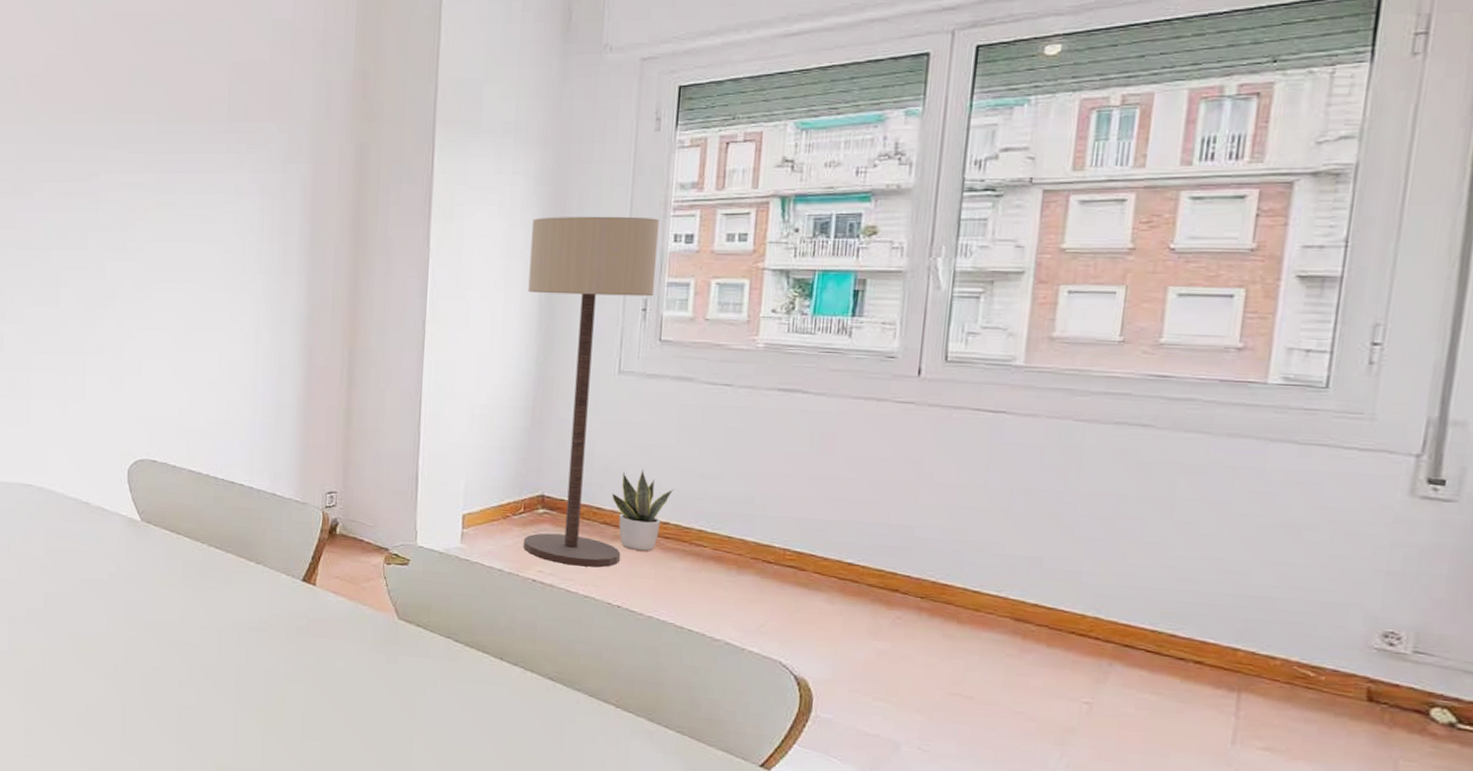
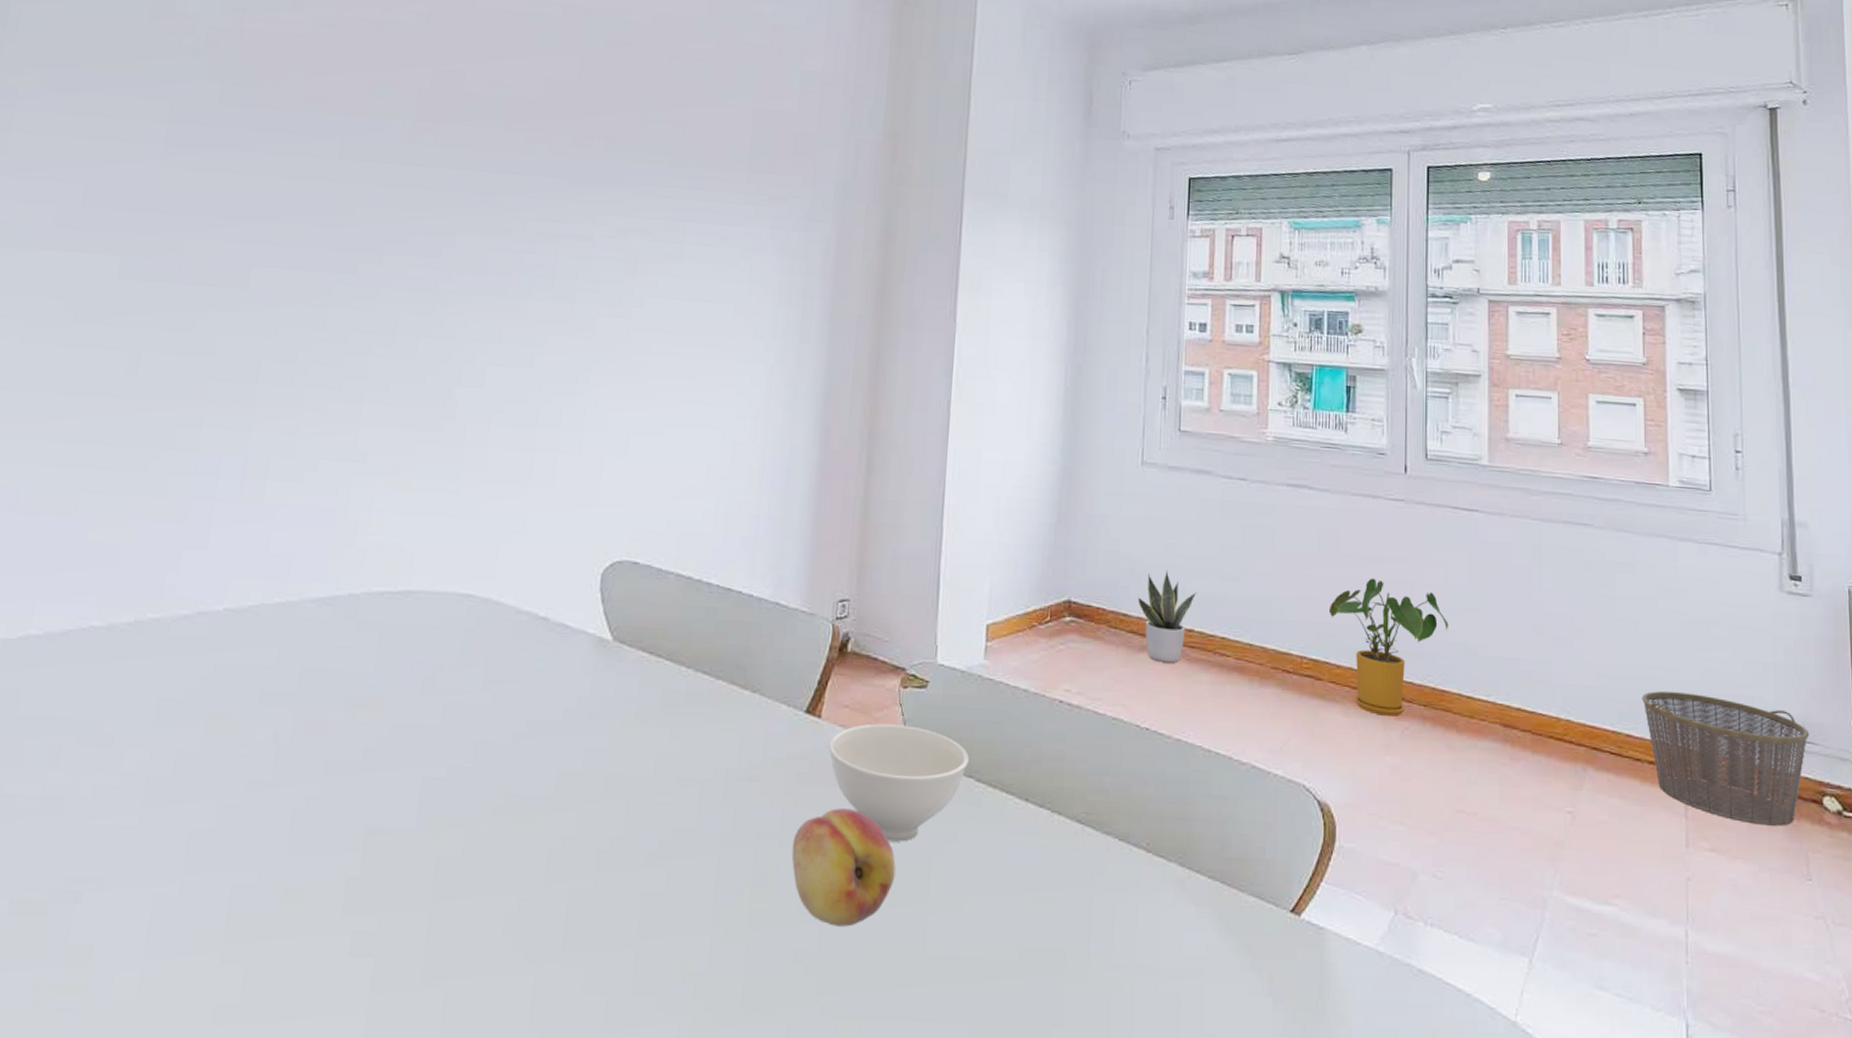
fruit: none [295,655,384,745] -> present [791,808,896,927]
bowl: none [323,591,448,685] -> present [828,723,969,842]
floor lamp: present [524,216,660,568] -> none [1050,297,1176,684]
house plant: none [817,477,958,606] -> present [1328,578,1449,716]
basket: none [1195,594,1425,733] -> present [1642,690,1810,826]

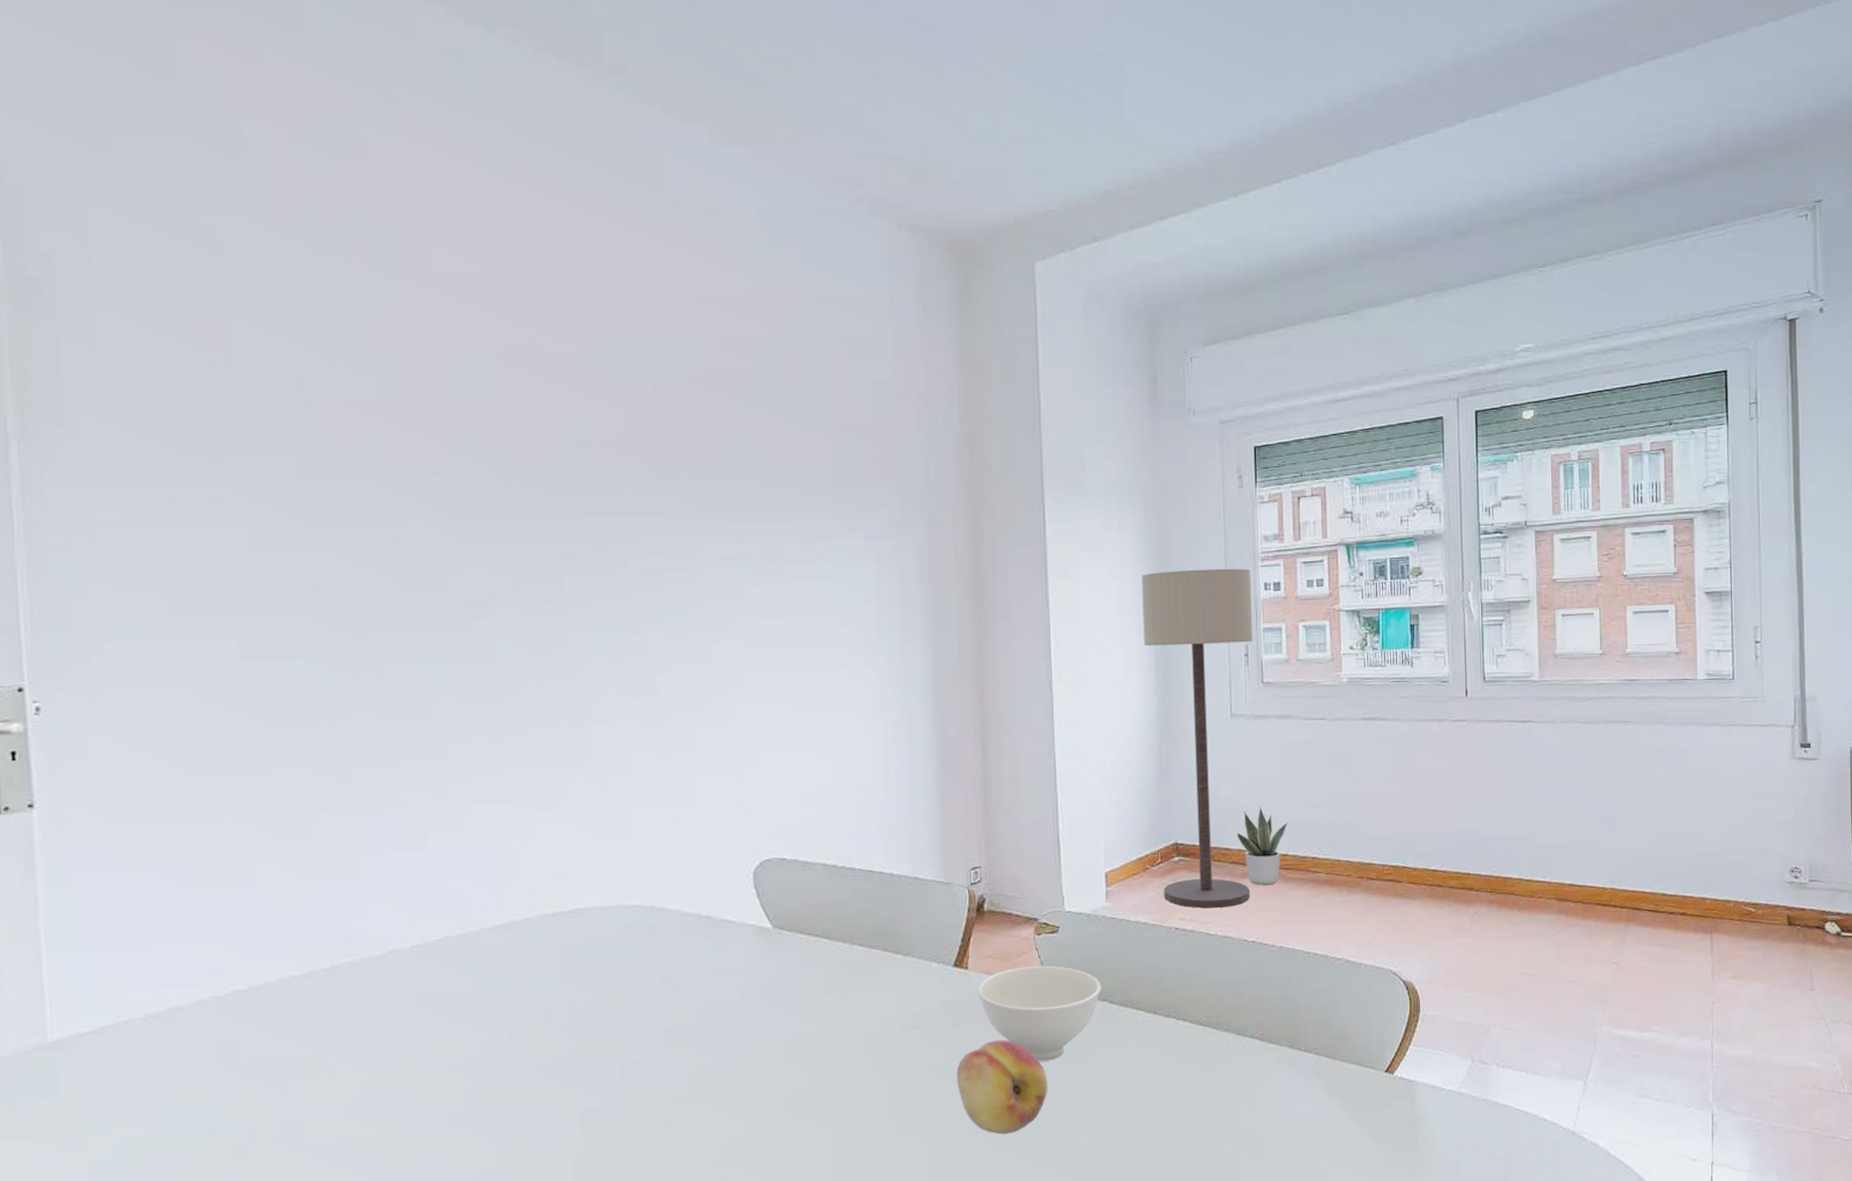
floor lamp: none [1050,297,1176,684] -> present [1141,568,1253,909]
house plant: present [1328,578,1449,716] -> none [1404,790,1509,905]
basket: present [1642,690,1810,826] -> none [1675,853,1815,952]

